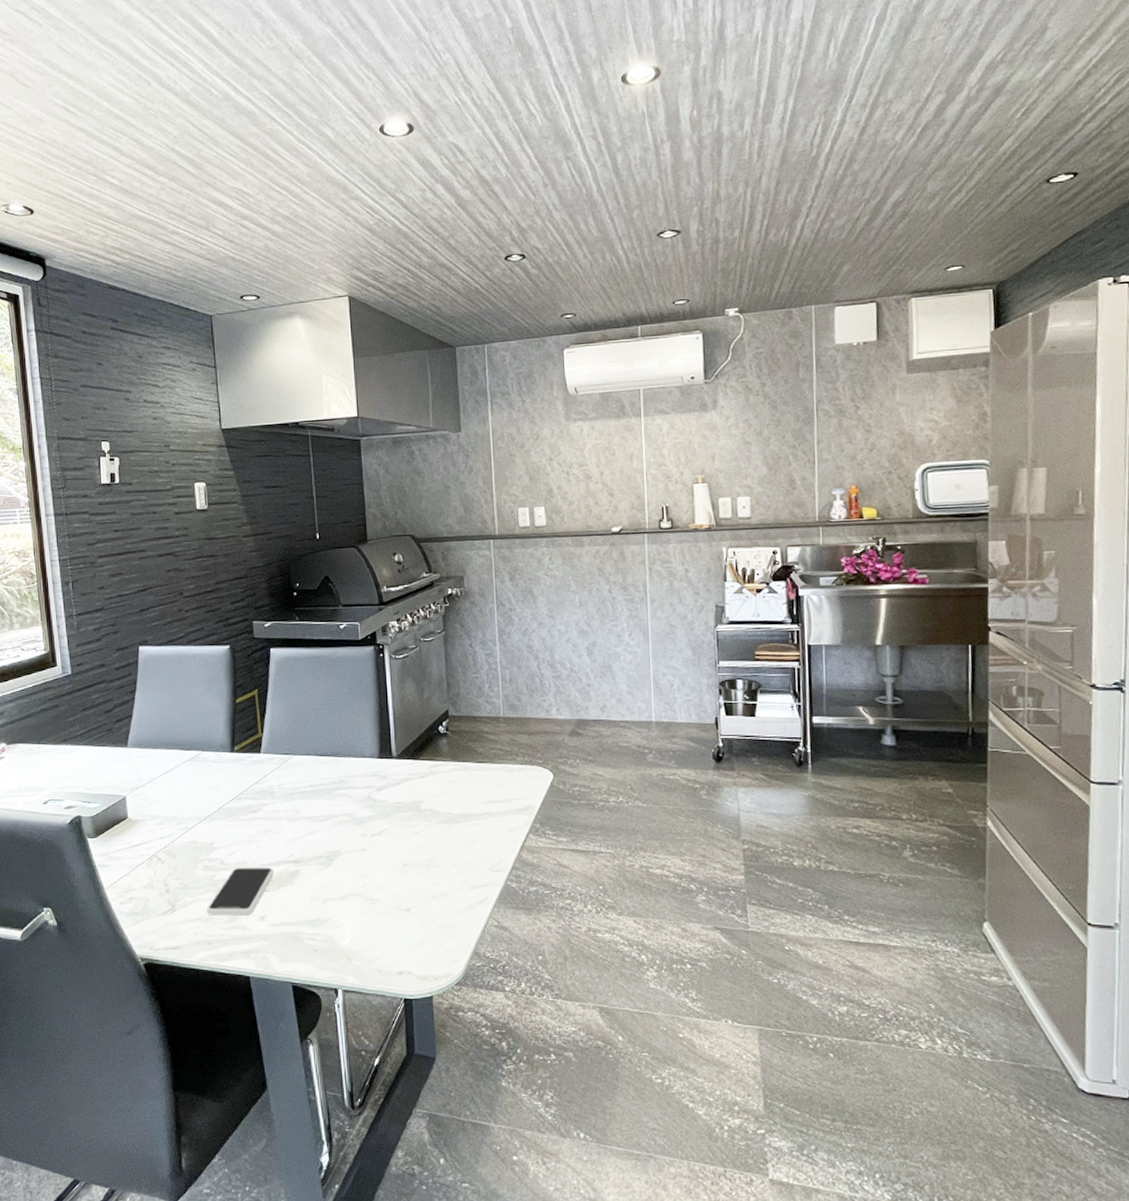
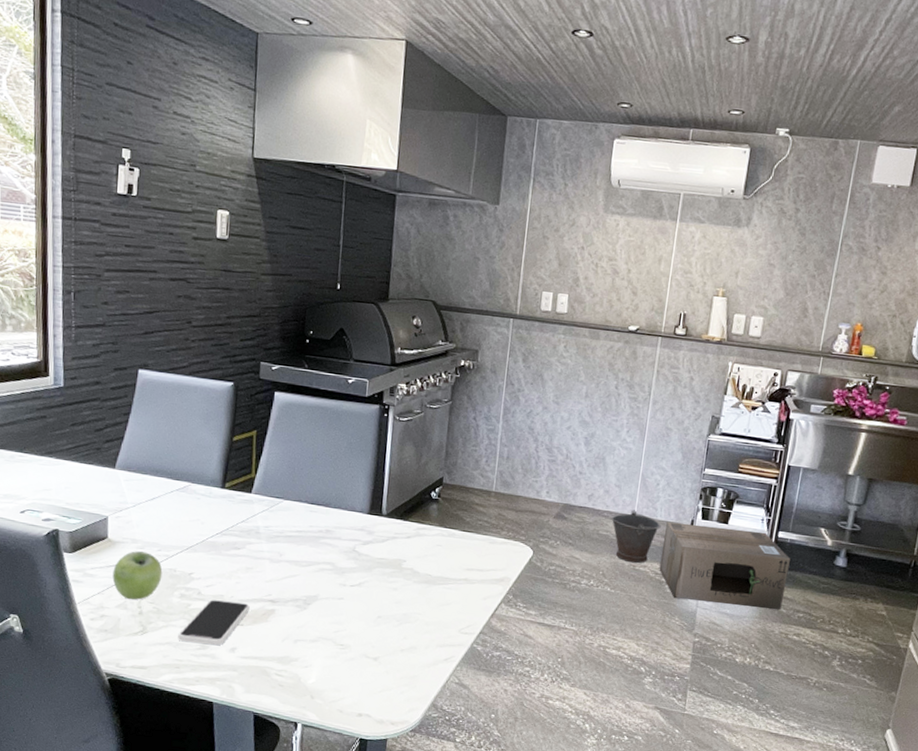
fruit: none [136,827,184,877] -> present [112,551,163,600]
bucket: none [629,715,684,771] -> present [611,510,661,563]
cardboard box: none [688,720,833,804] -> present [659,521,791,610]

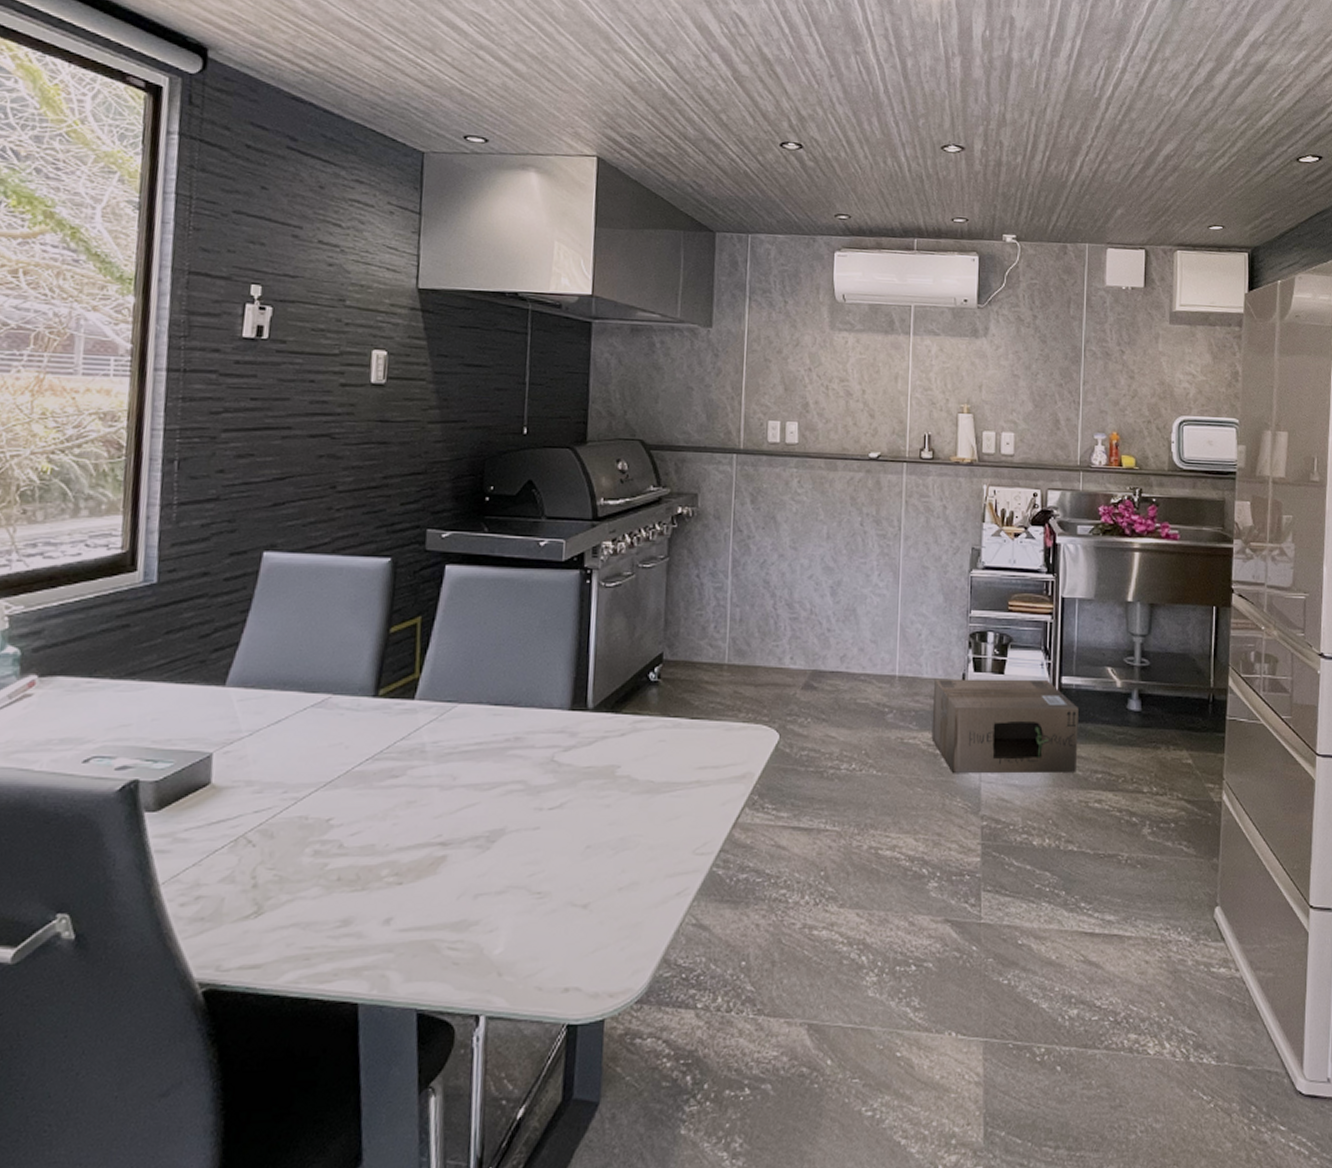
fruit: present [112,551,163,600] -> none [215,797,289,867]
smartphone: present [178,600,250,646] -> none [308,852,412,919]
bucket: present [611,510,661,563] -> none [869,669,929,734]

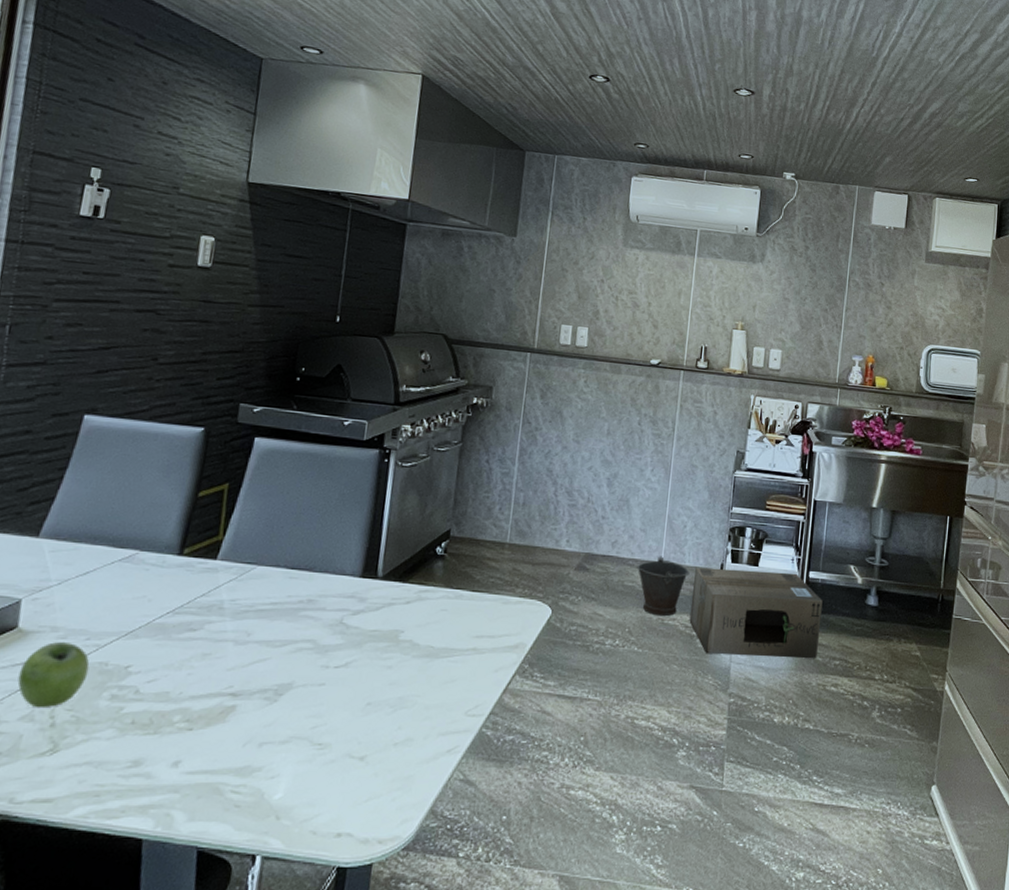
fruit: none [215,797,289,867] -> present [17,642,90,707]
bucket: none [869,669,929,734] -> present [637,556,690,616]

